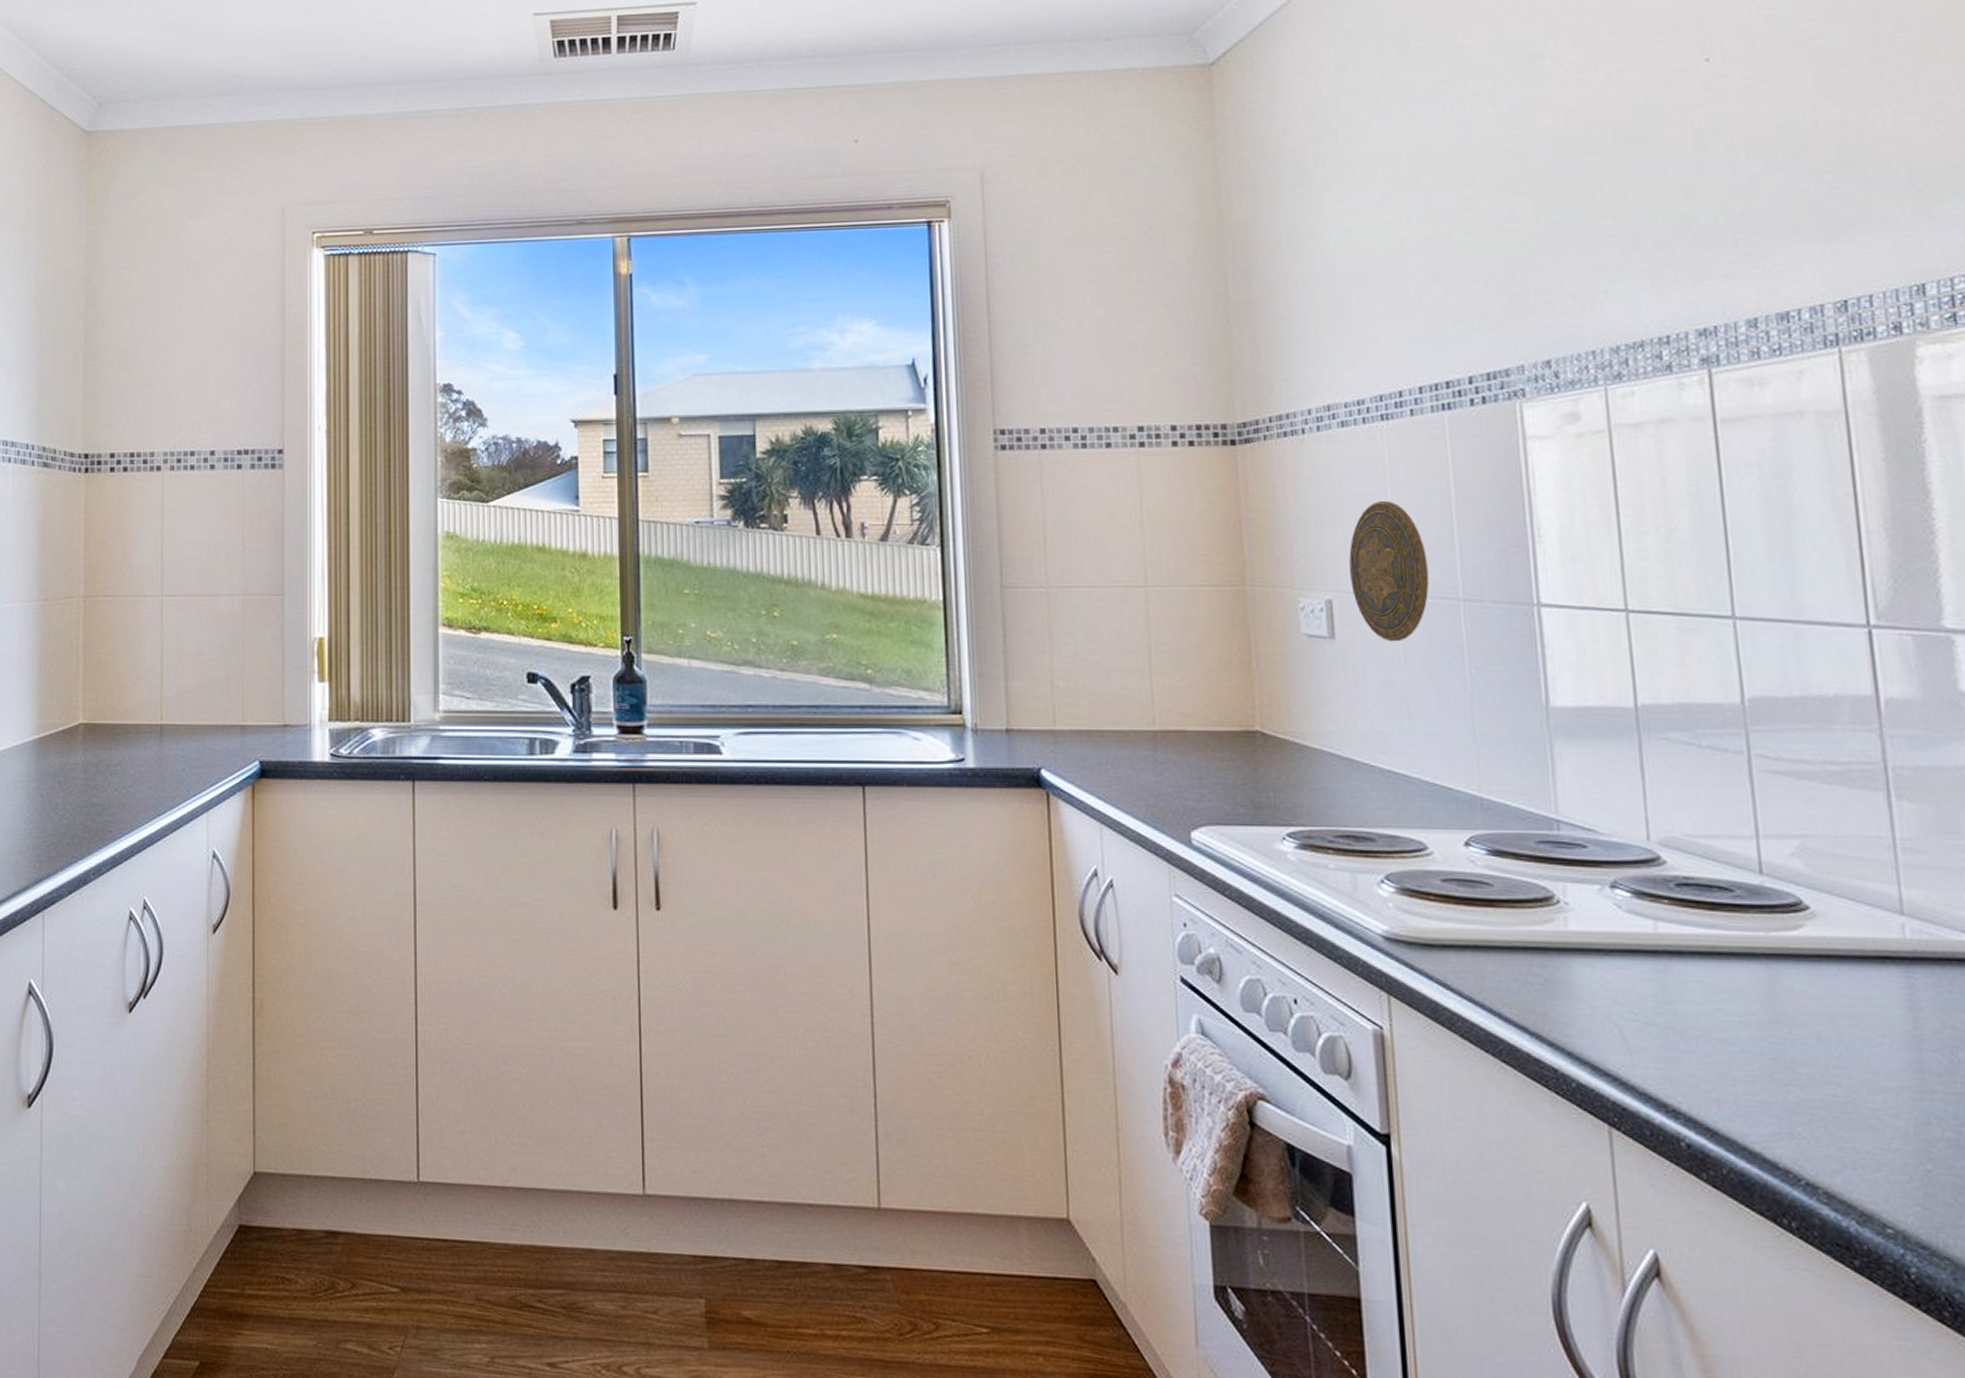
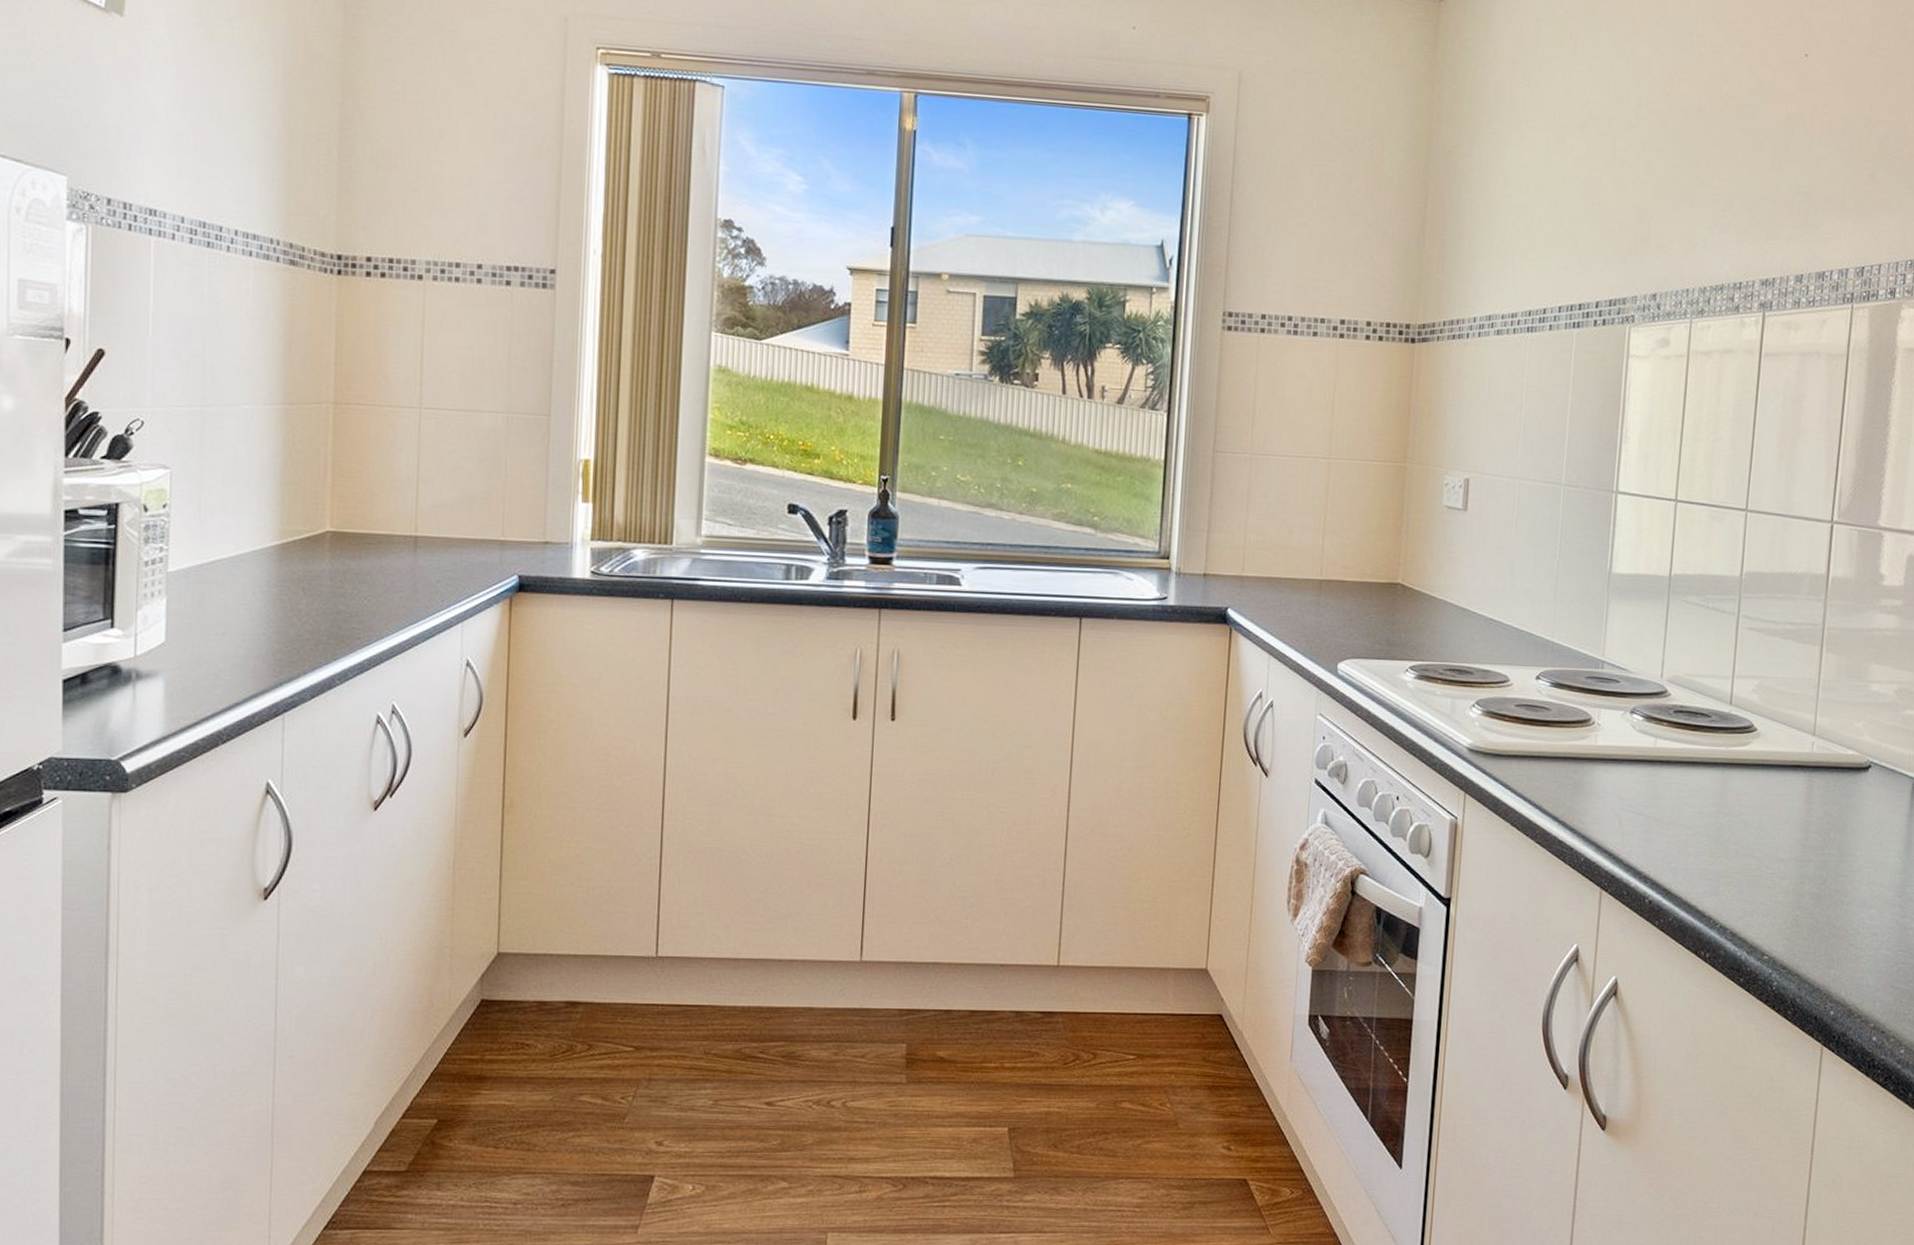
decorative plate: present [1349,501,1430,642] -> none [1485,400,1544,516]

